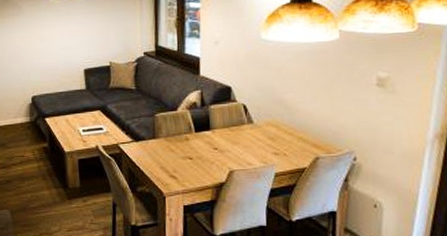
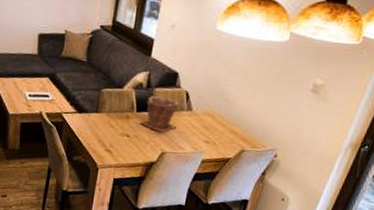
plant pot: none [201,113,241,151] -> present [140,96,179,133]

